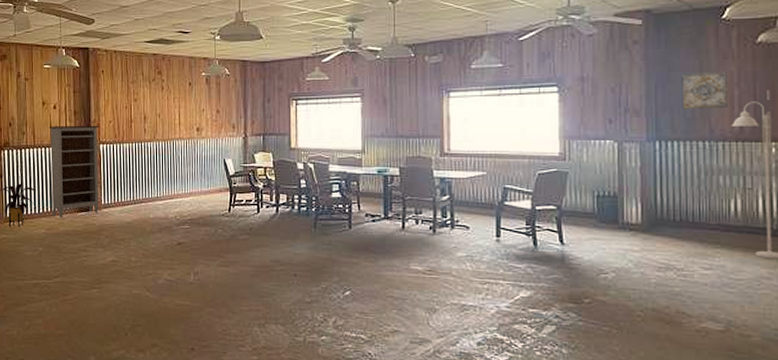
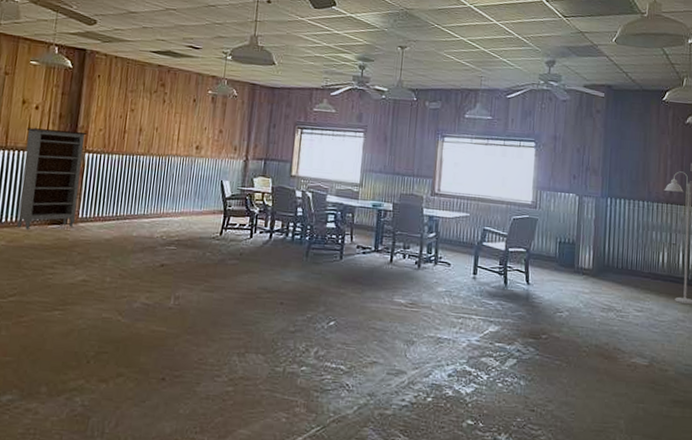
wall art: present [682,71,727,109] -> none [629,142,664,174]

